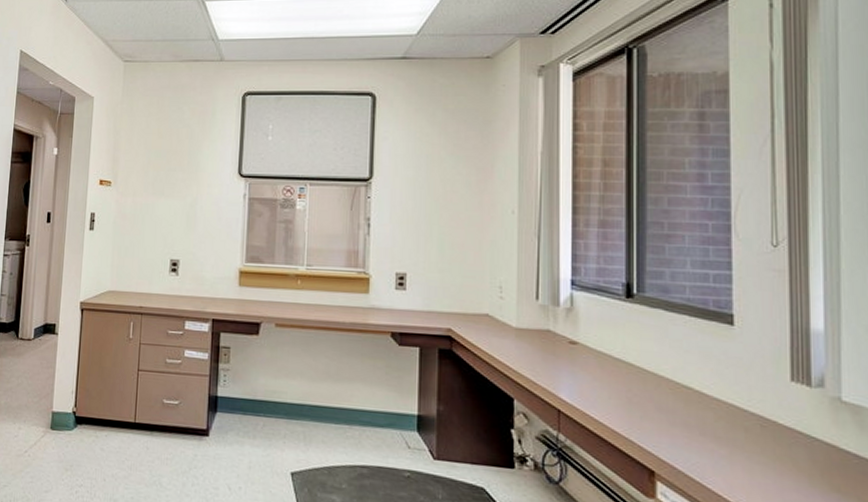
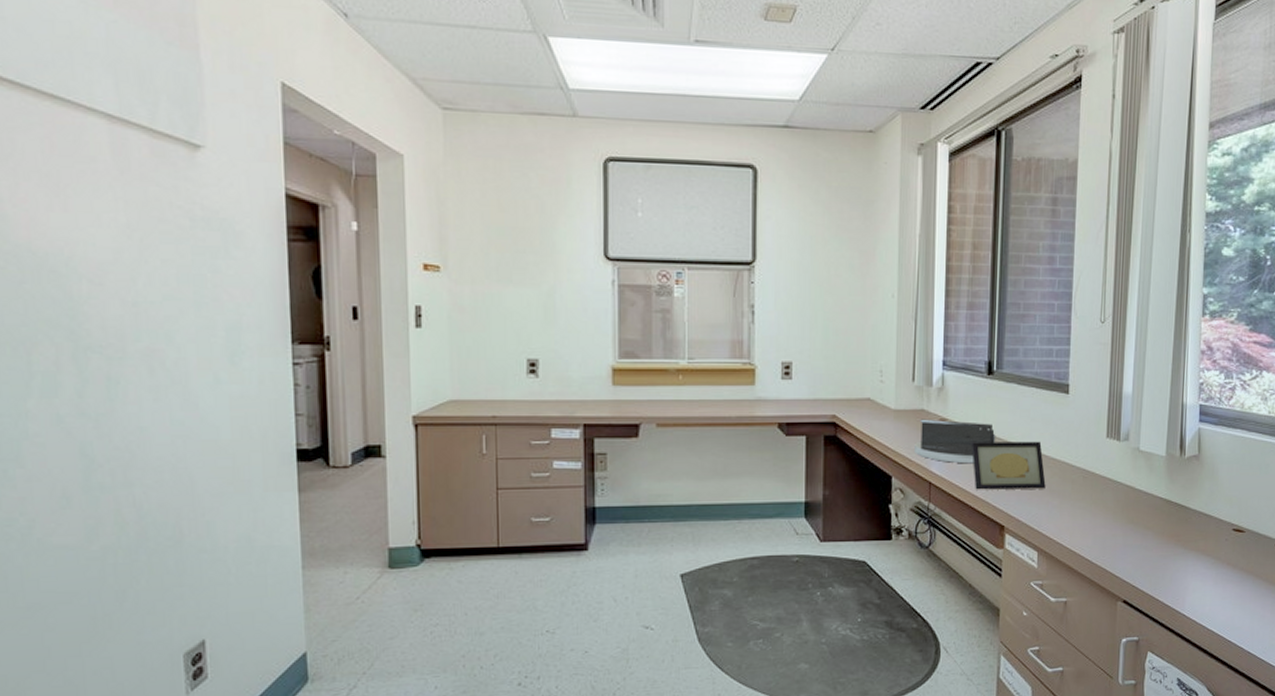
desk organizer: none [540,340,640,395] -> present [914,419,996,464]
picture frame: none [608,370,708,434] -> present [971,441,1046,490]

